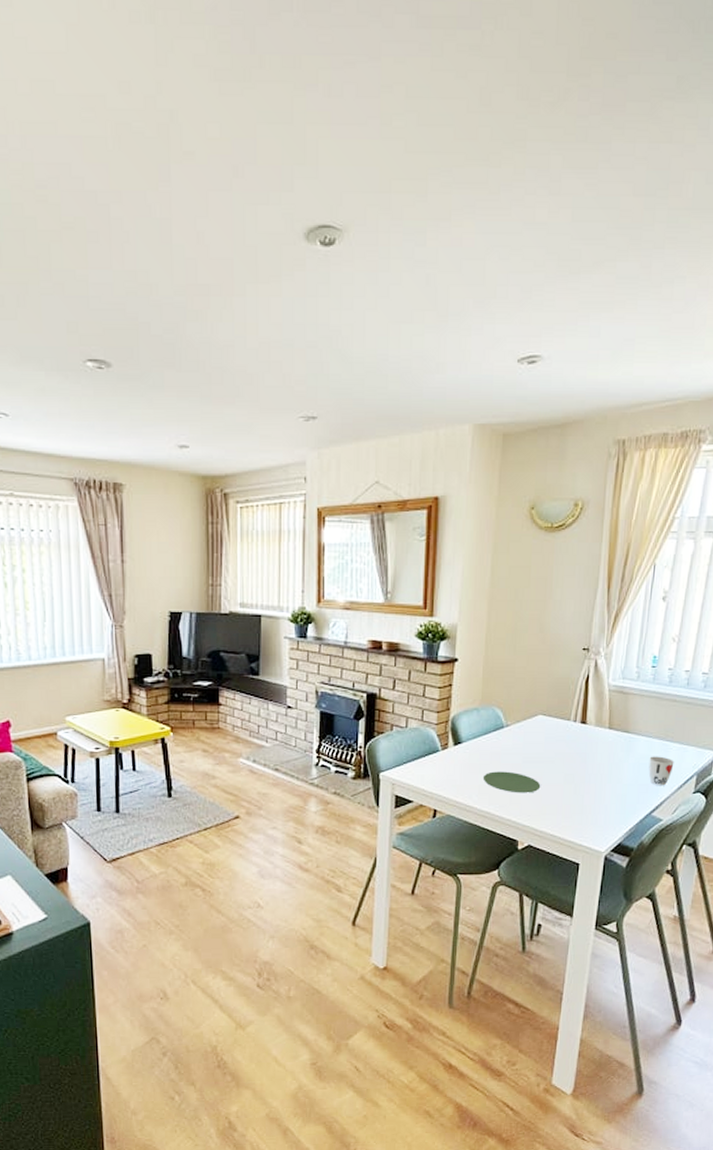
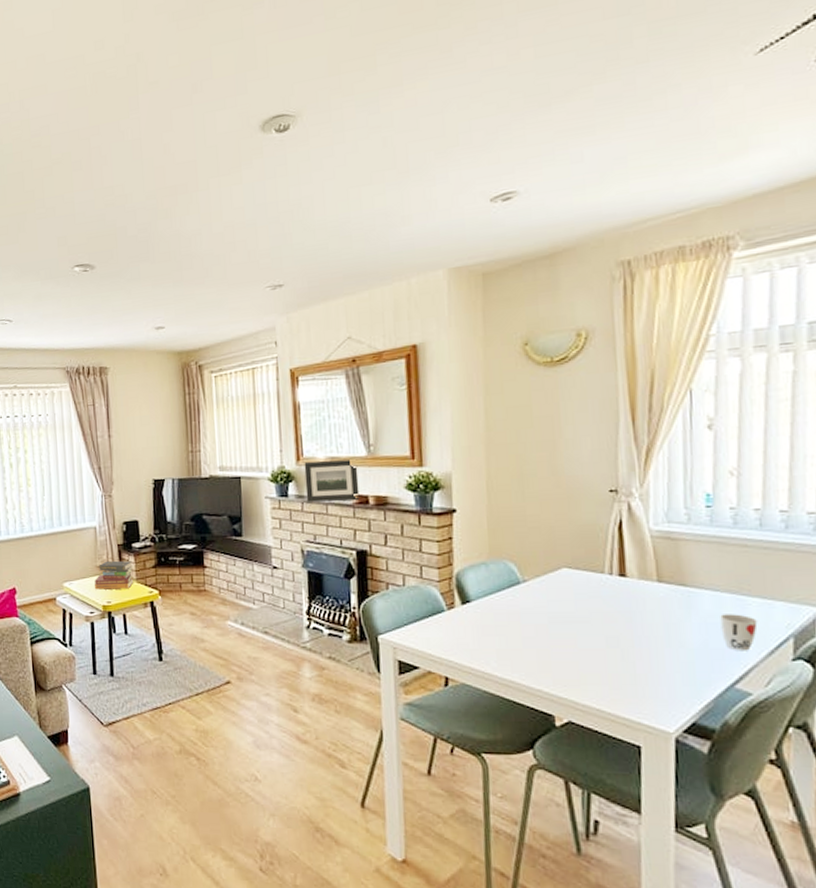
books: none [100,695,145,725] -> present [94,560,134,590]
picture frame: none [324,604,375,645] -> present [304,460,360,502]
plate: present [482,771,541,793] -> none [500,633,576,659]

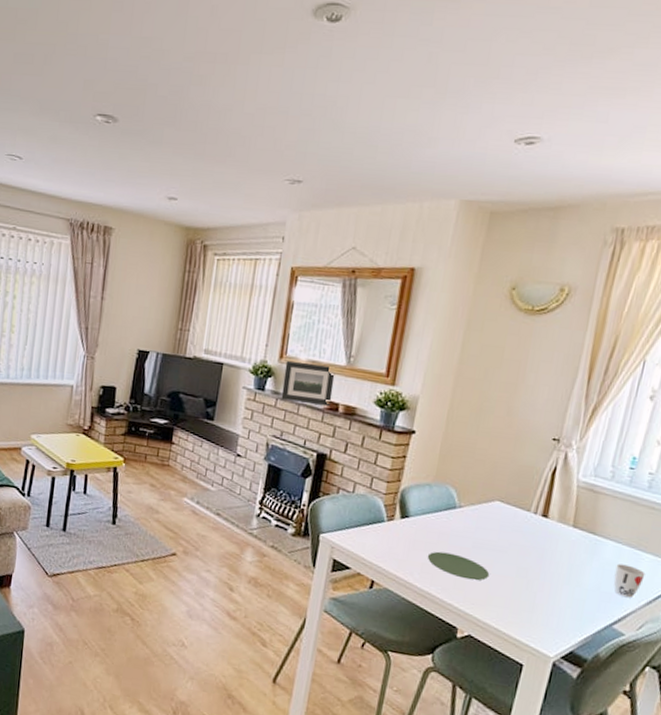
books: present [94,560,134,590] -> none [61,420,102,451]
plate: none [500,633,576,659] -> present [427,551,490,581]

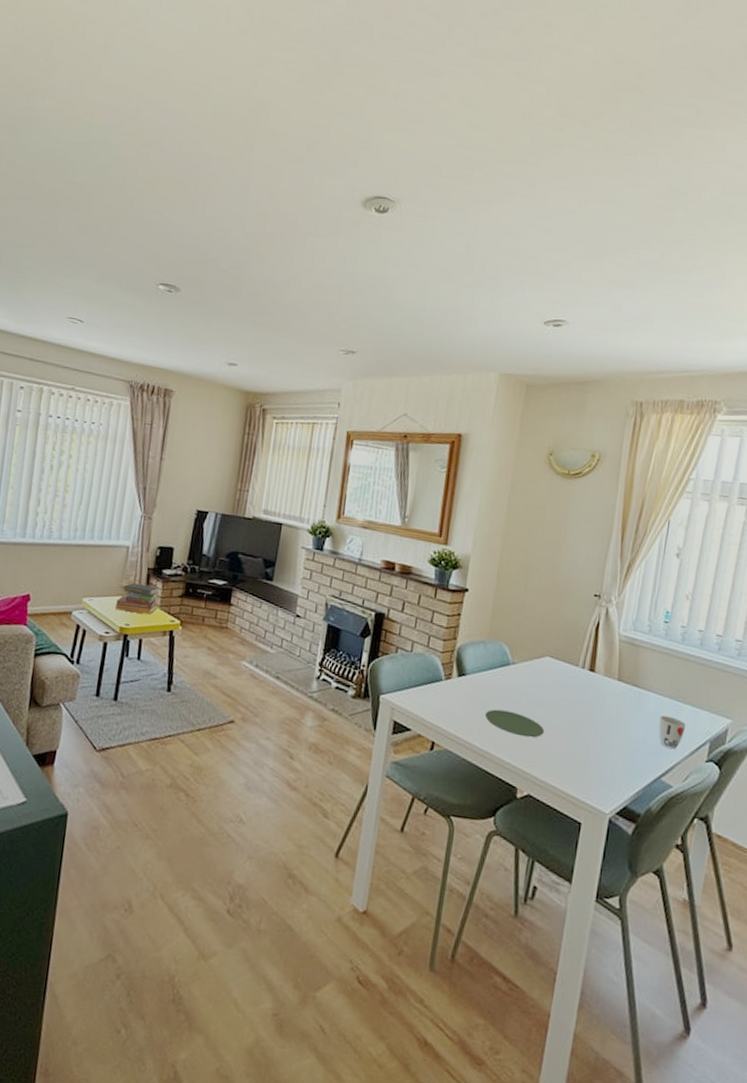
books: none [61,420,102,451] -> present [114,582,159,615]
picture frame: present [281,360,335,406] -> none [339,520,391,565]

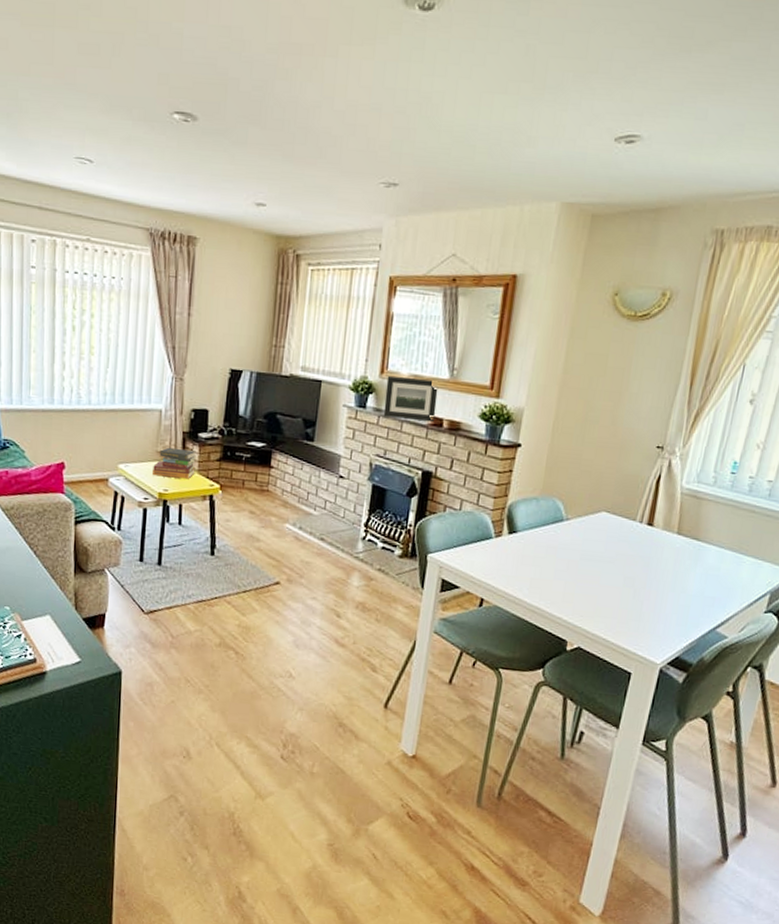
picture frame: none [339,520,391,565] -> present [383,375,439,421]
plate: present [484,709,545,738] -> none [535,565,598,593]
cup: present [658,715,686,750] -> none [716,568,747,602]

